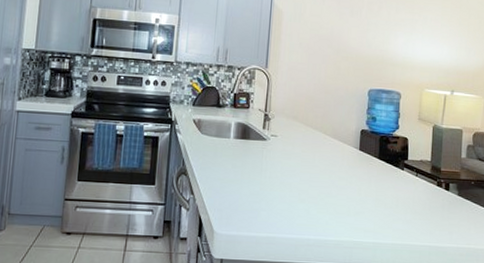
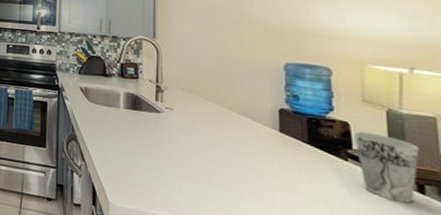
cup: none [410,145,450,199] -> present [353,131,420,204]

